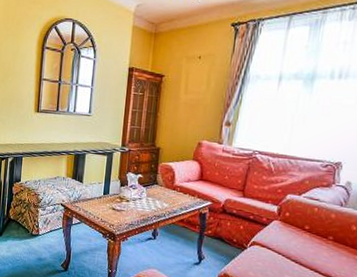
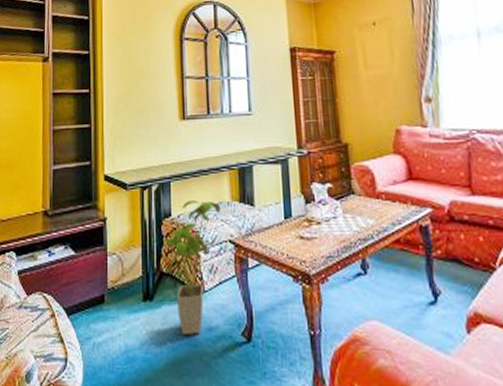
house plant: none [15,172,57,262] -> present [166,201,220,336]

